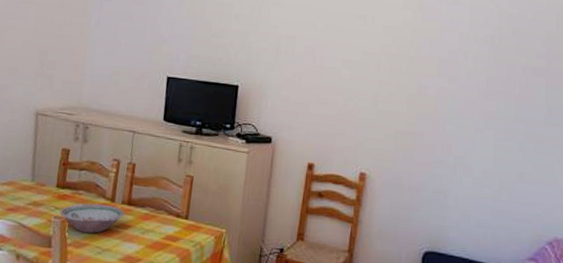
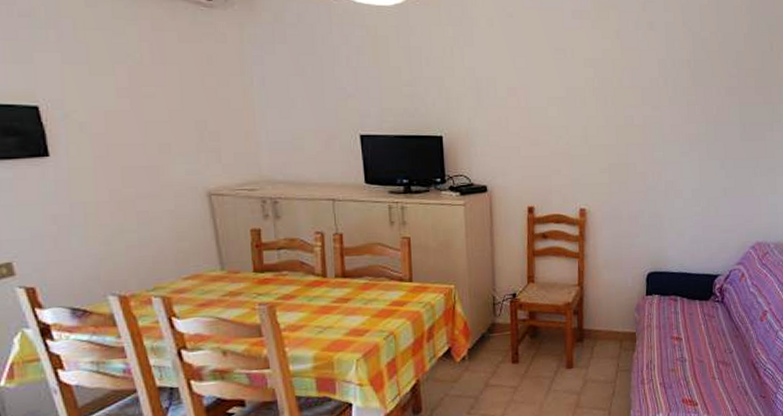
bowl: present [60,203,125,234] -> none [264,281,341,315]

